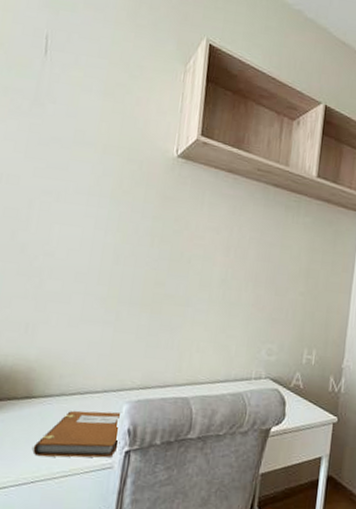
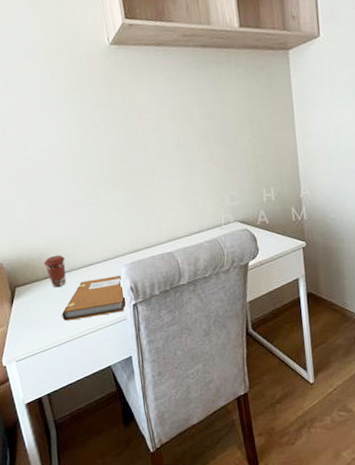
coffee cup: none [29,372,59,412] -> present [43,254,67,288]

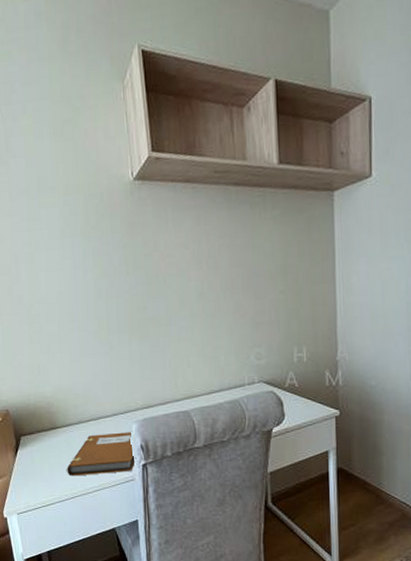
coffee cup: present [43,254,67,288] -> none [50,405,74,440]

